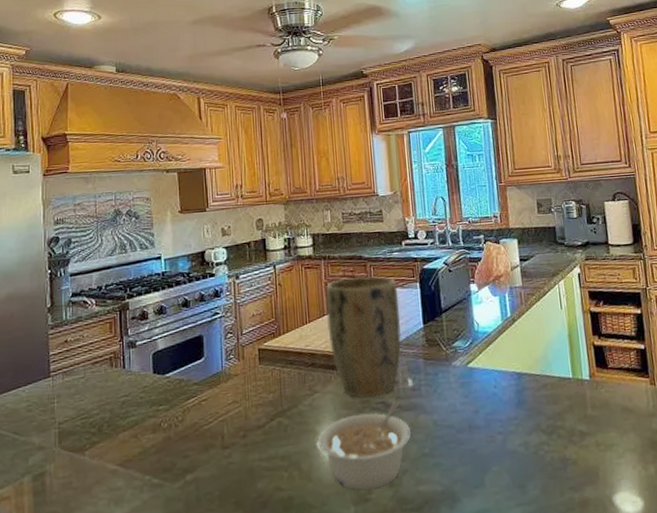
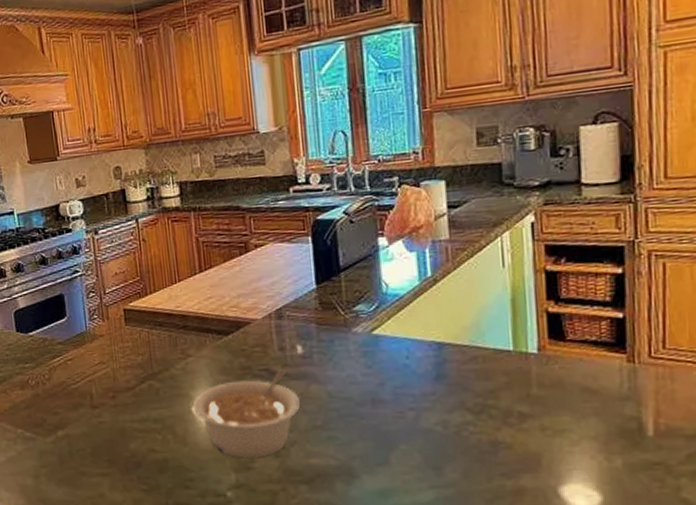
plant pot: present [325,275,401,399] -> none [196,228,289,365]

